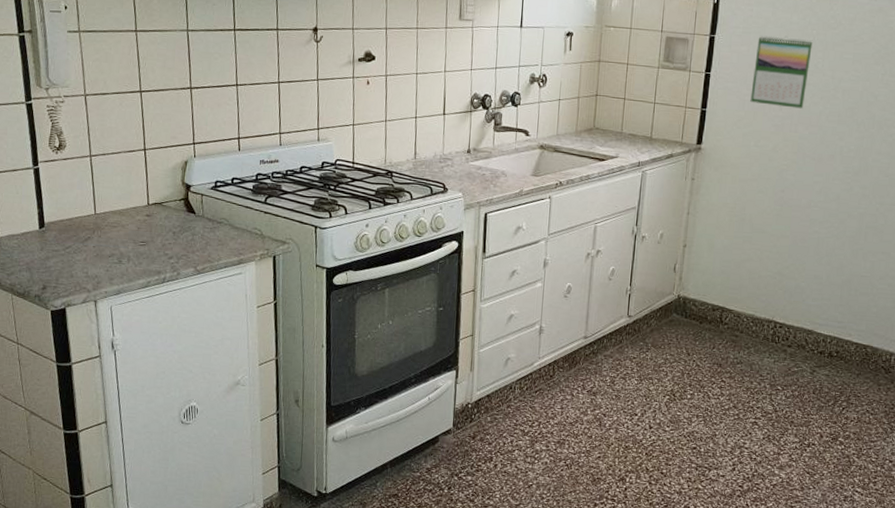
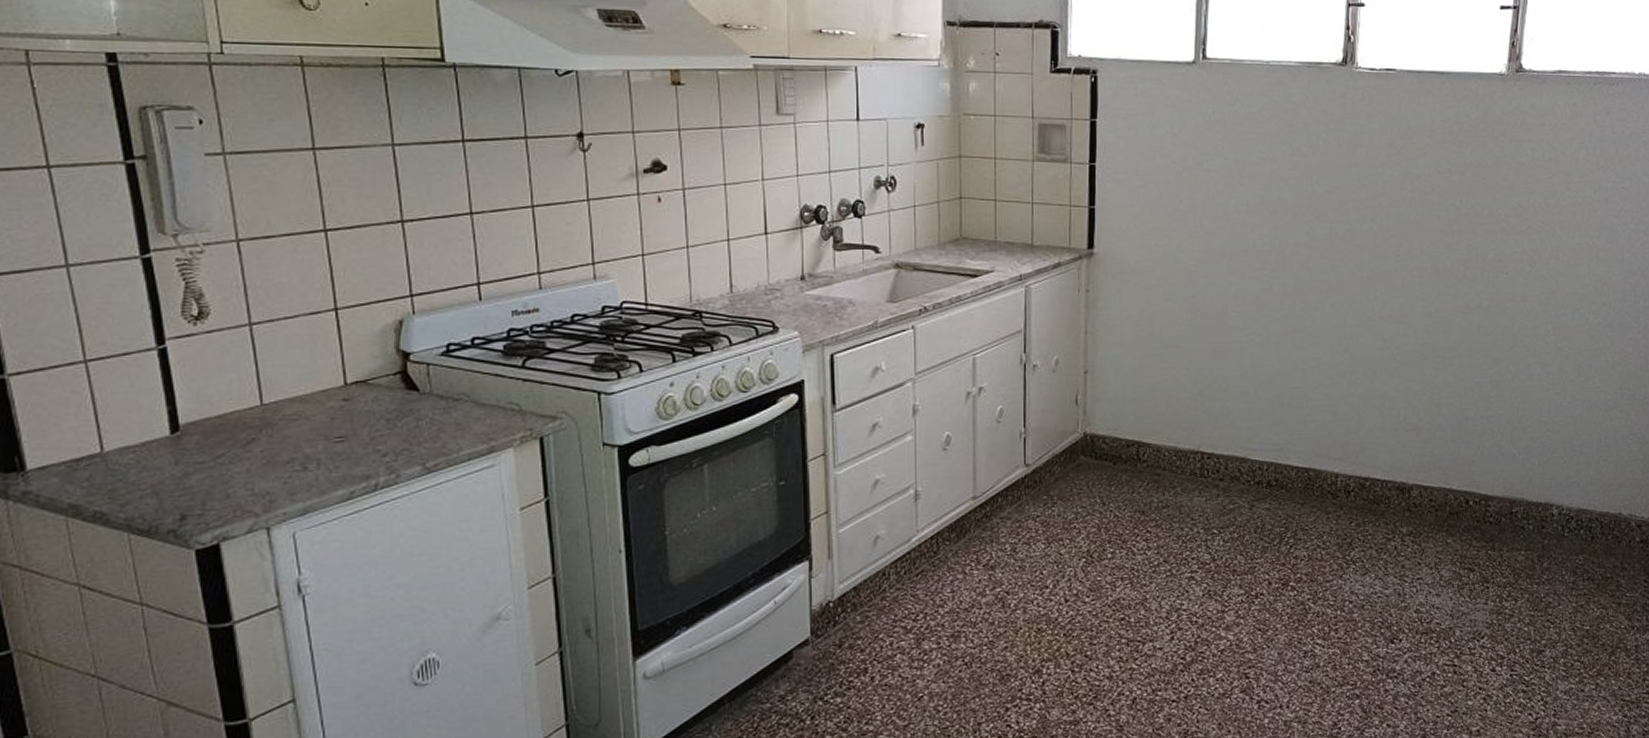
calendar: present [750,35,813,109] -> none [1145,116,1210,199]

